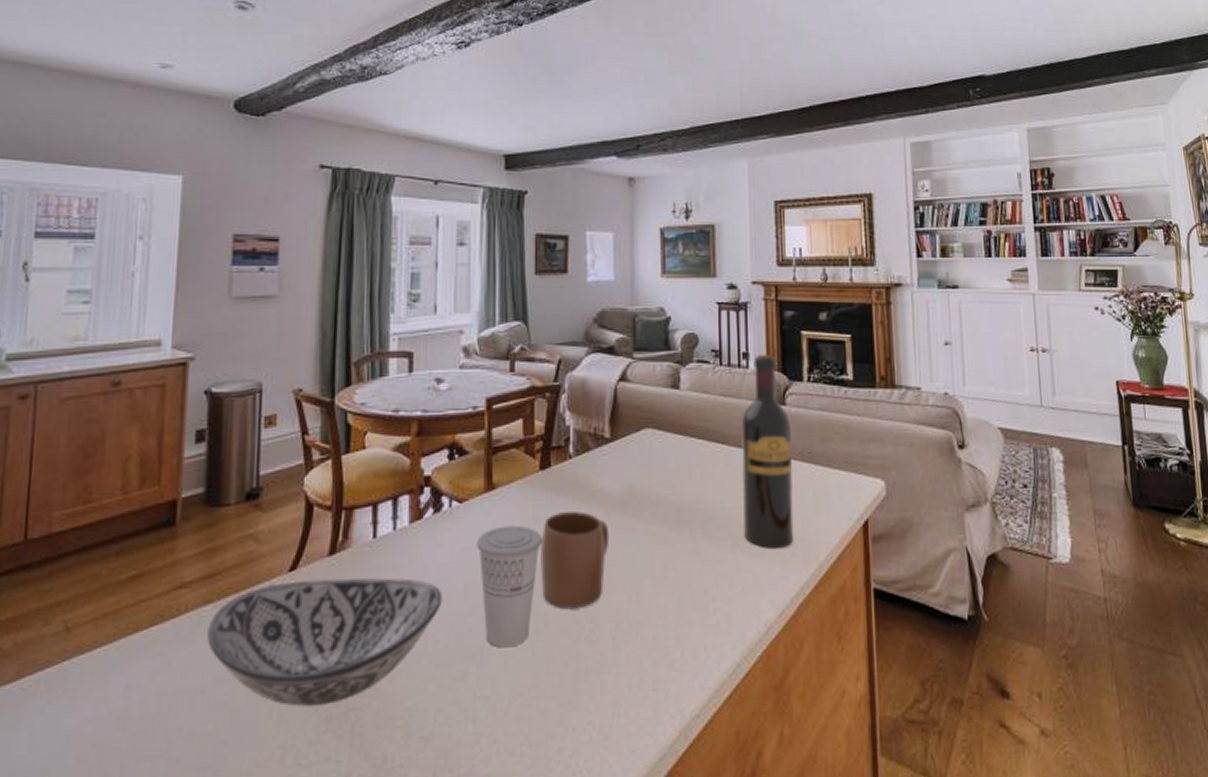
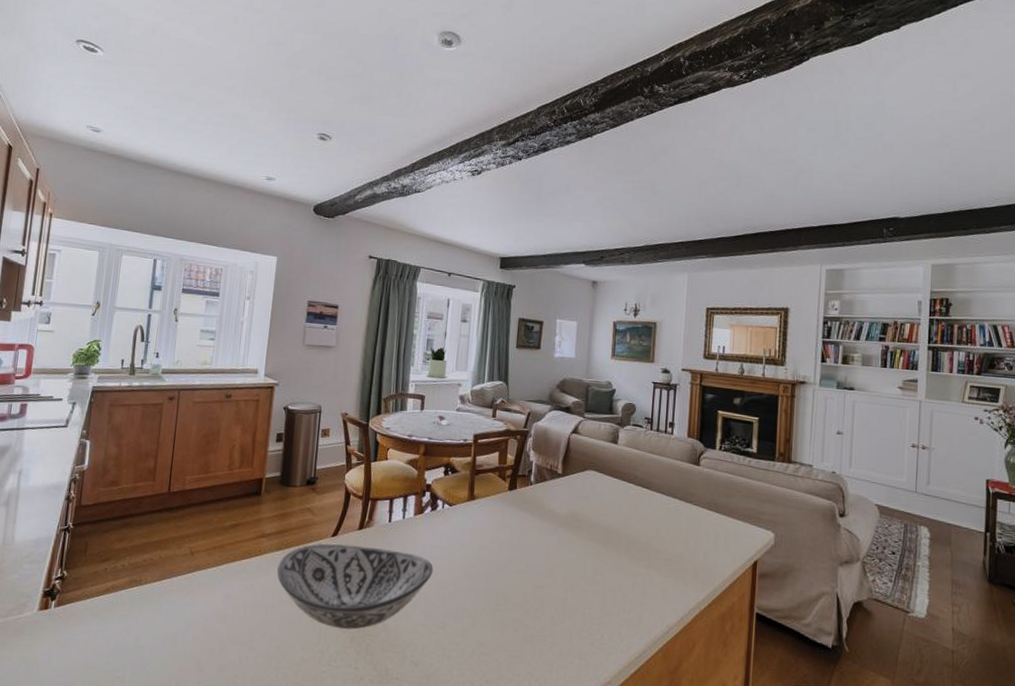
planter: none [413,281,443,328] -> present [426,346,447,380]
cup: present [476,525,542,648] -> none [459,526,506,612]
mug: present [540,511,610,608] -> none [503,522,556,592]
wine bottle: present [741,354,794,548] -> none [657,424,702,572]

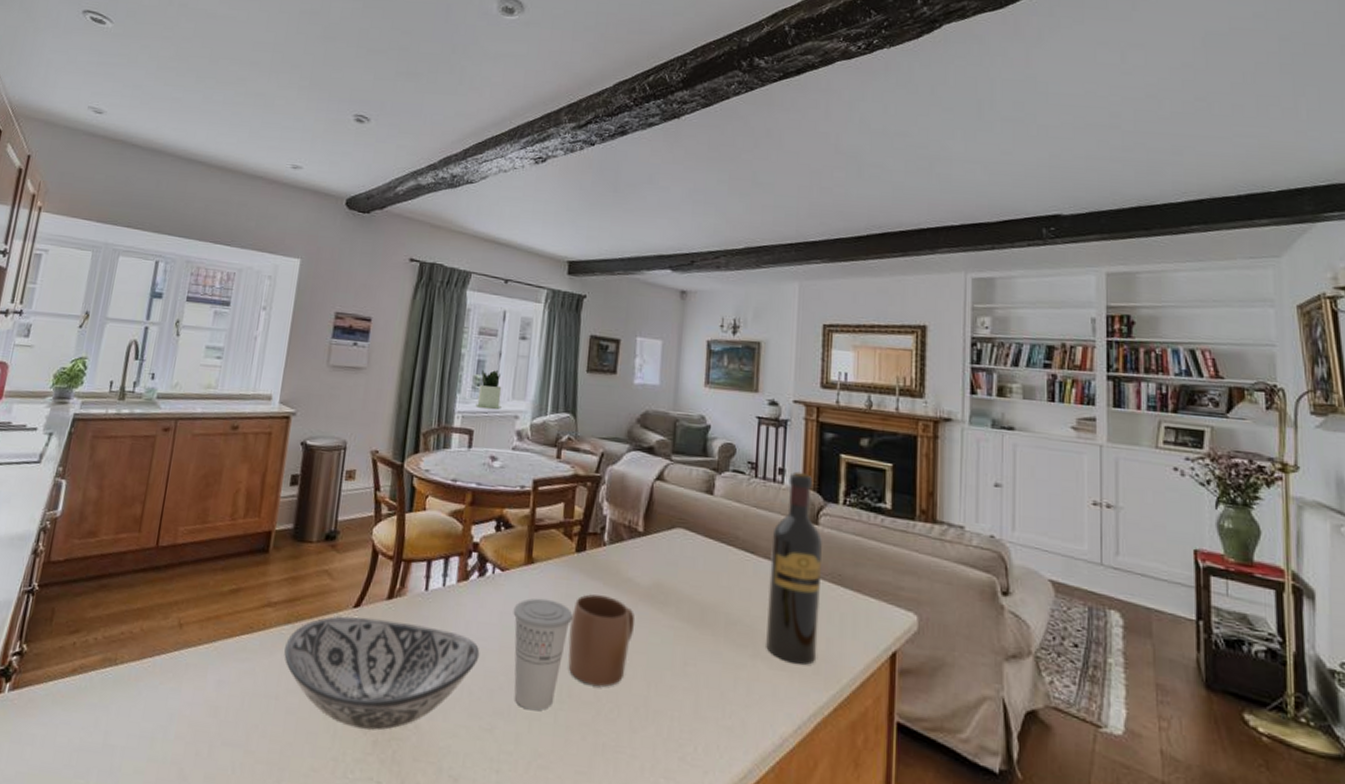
cup: none [459,526,506,612] -> present [513,598,573,711]
mug: none [503,522,556,592] -> present [568,594,636,687]
wine bottle: none [657,424,702,572] -> present [766,471,822,665]

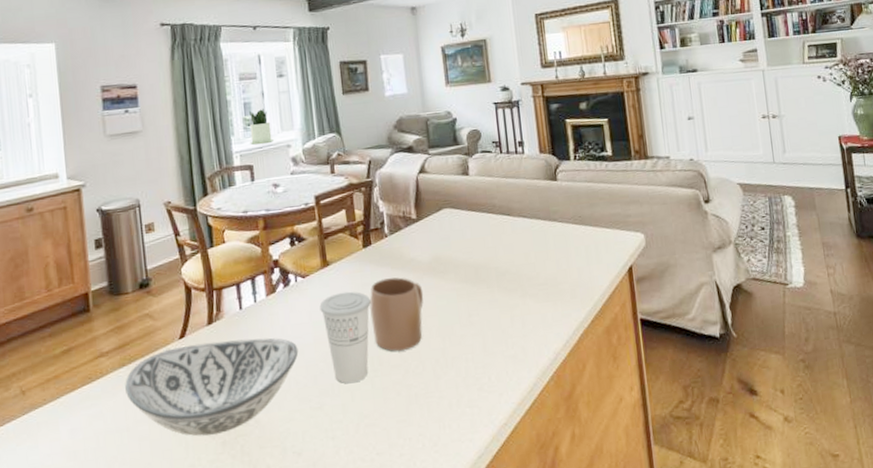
wine bottle: present [766,471,822,665] -> none [521,140,572,294]

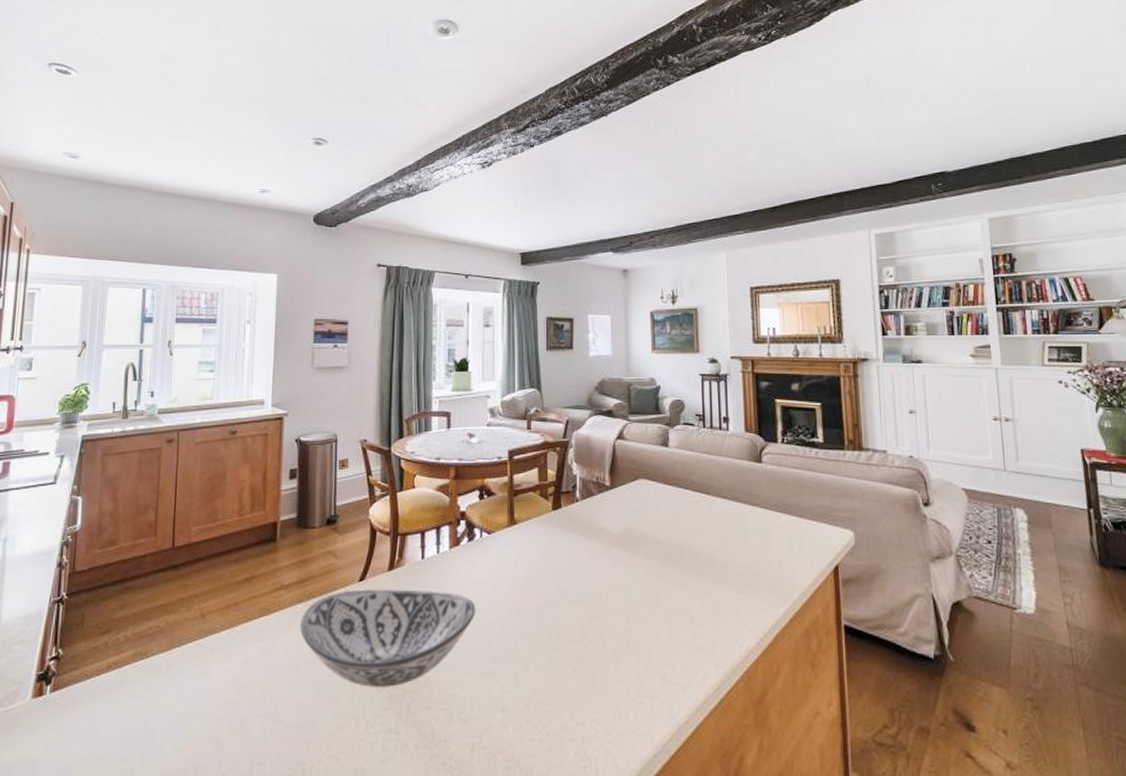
cup: present [319,291,371,384] -> none [502,554,555,653]
mug: present [369,277,424,351] -> none [554,546,611,624]

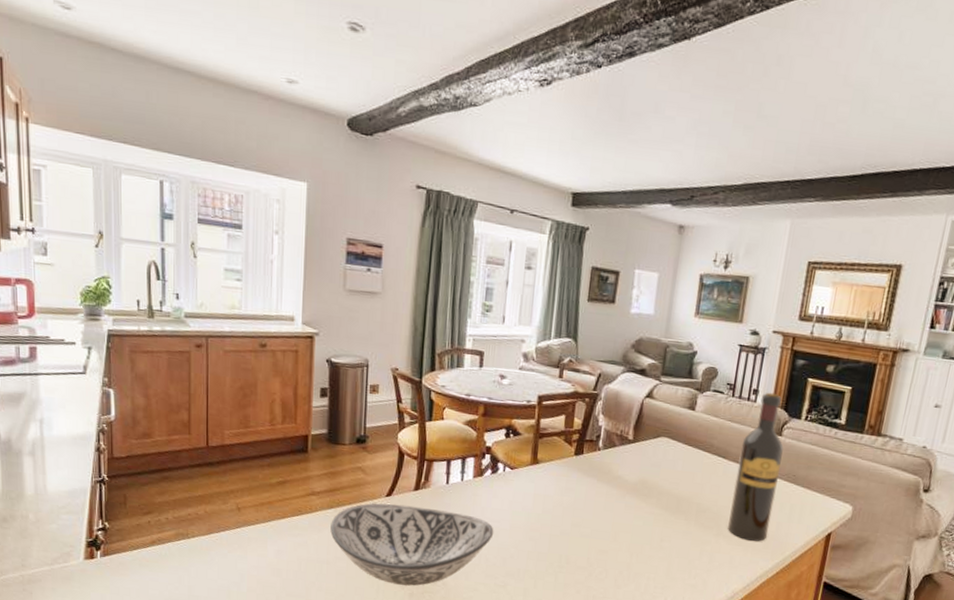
planter: present [450,356,473,393] -> none [485,296,509,335]
wine bottle: none [722,418,771,585] -> present [728,392,784,541]

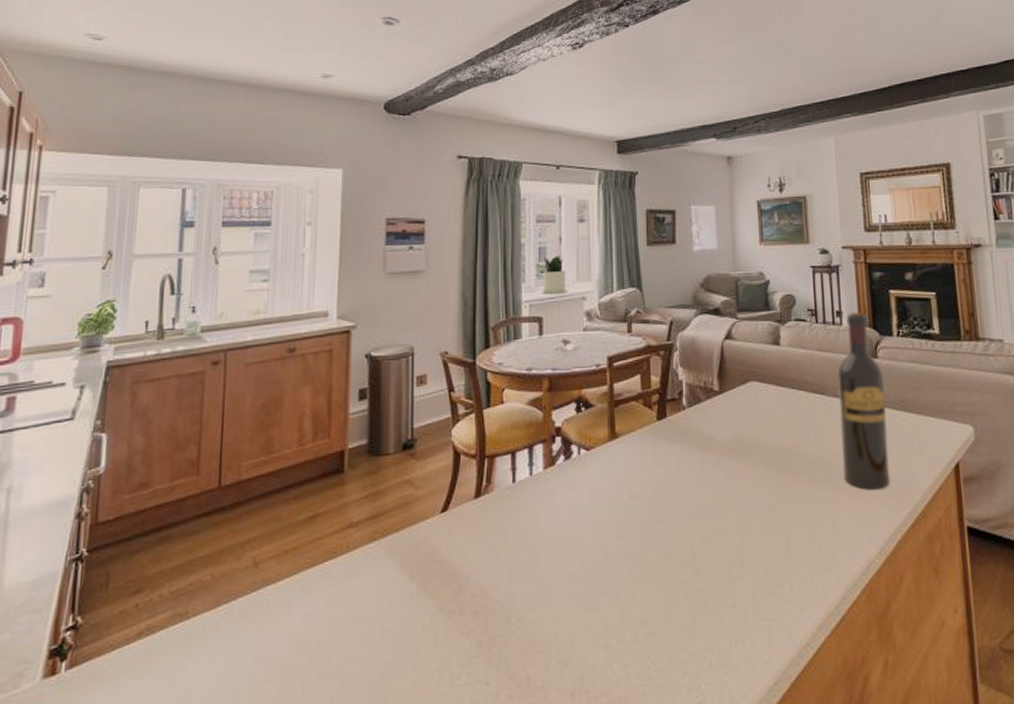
decorative bowl: present [330,503,494,586] -> none [373,518,575,633]
planter: none [485,296,509,335] -> present [541,254,568,295]

